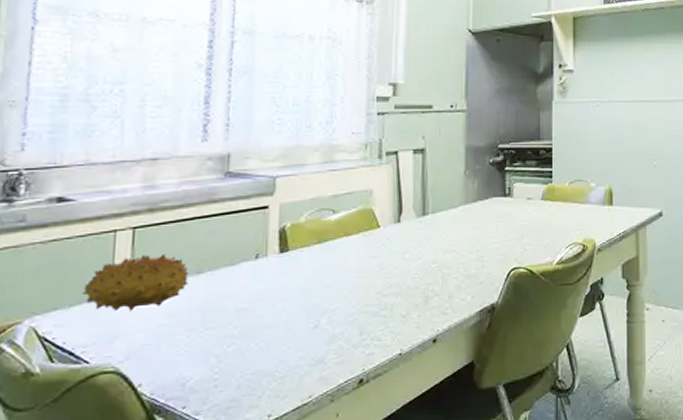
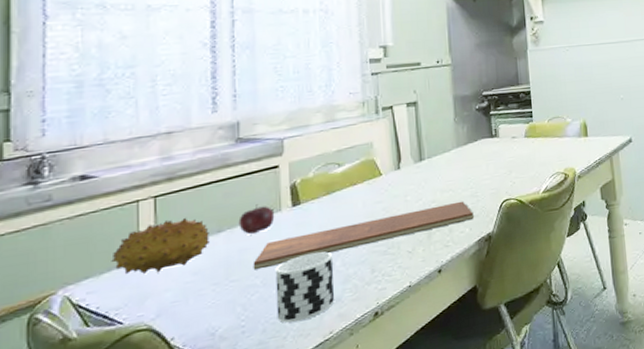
apple: none [220,246,260,280] -> present [238,204,275,235]
chopping board: none [232,264,477,319] -> present [253,201,474,270]
cup: none [253,305,318,382] -> present [275,251,334,323]

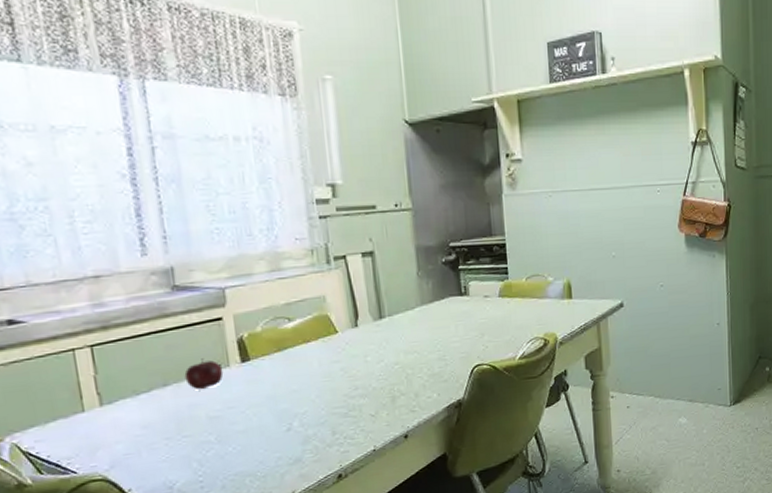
fruit: present [111,217,210,275] -> none [54,368,156,426]
chopping board: present [253,201,474,270] -> none [204,364,442,427]
cup: present [275,251,334,323] -> none [229,411,294,481]

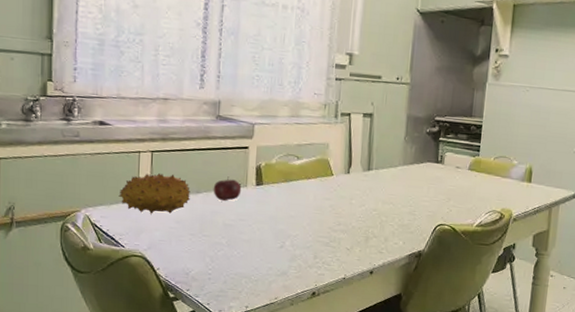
fruit: none [54,368,156,426] -> present [118,172,190,214]

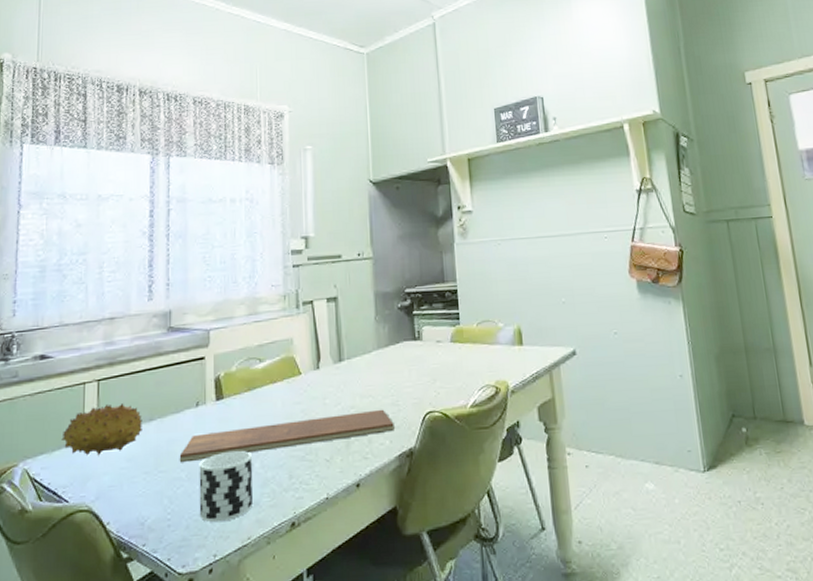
apple: present [213,176,242,202] -> none [168,395,200,426]
chopping board: none [221,210,409,235] -> present [179,409,394,463]
cup: none [236,228,284,283] -> present [199,450,252,523]

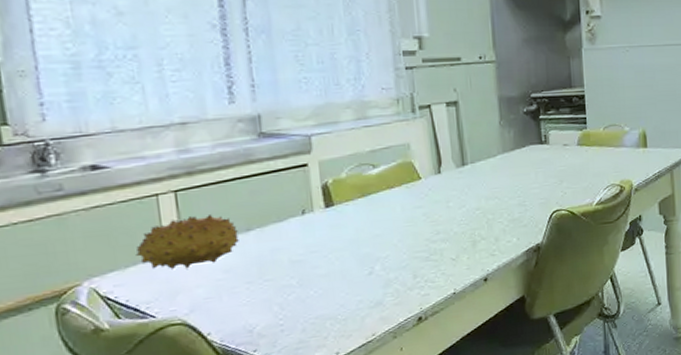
chopping board: present [179,409,394,463] -> none [287,209,521,271]
cup: present [199,450,252,523] -> none [311,255,375,324]

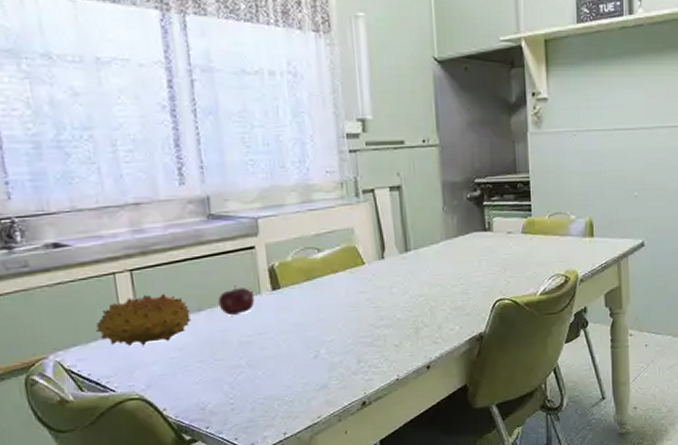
apple: none [268,203,307,235] -> present [218,285,255,316]

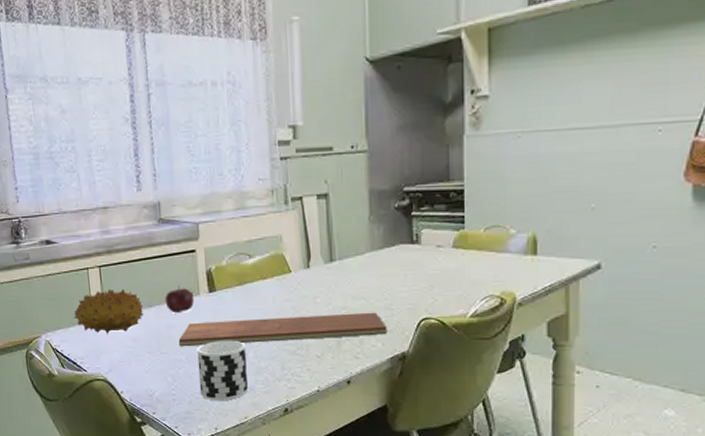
chopping board: none [236,297,464,351] -> present [178,312,387,347]
cup: none [259,338,321,405] -> present [197,340,248,401]

